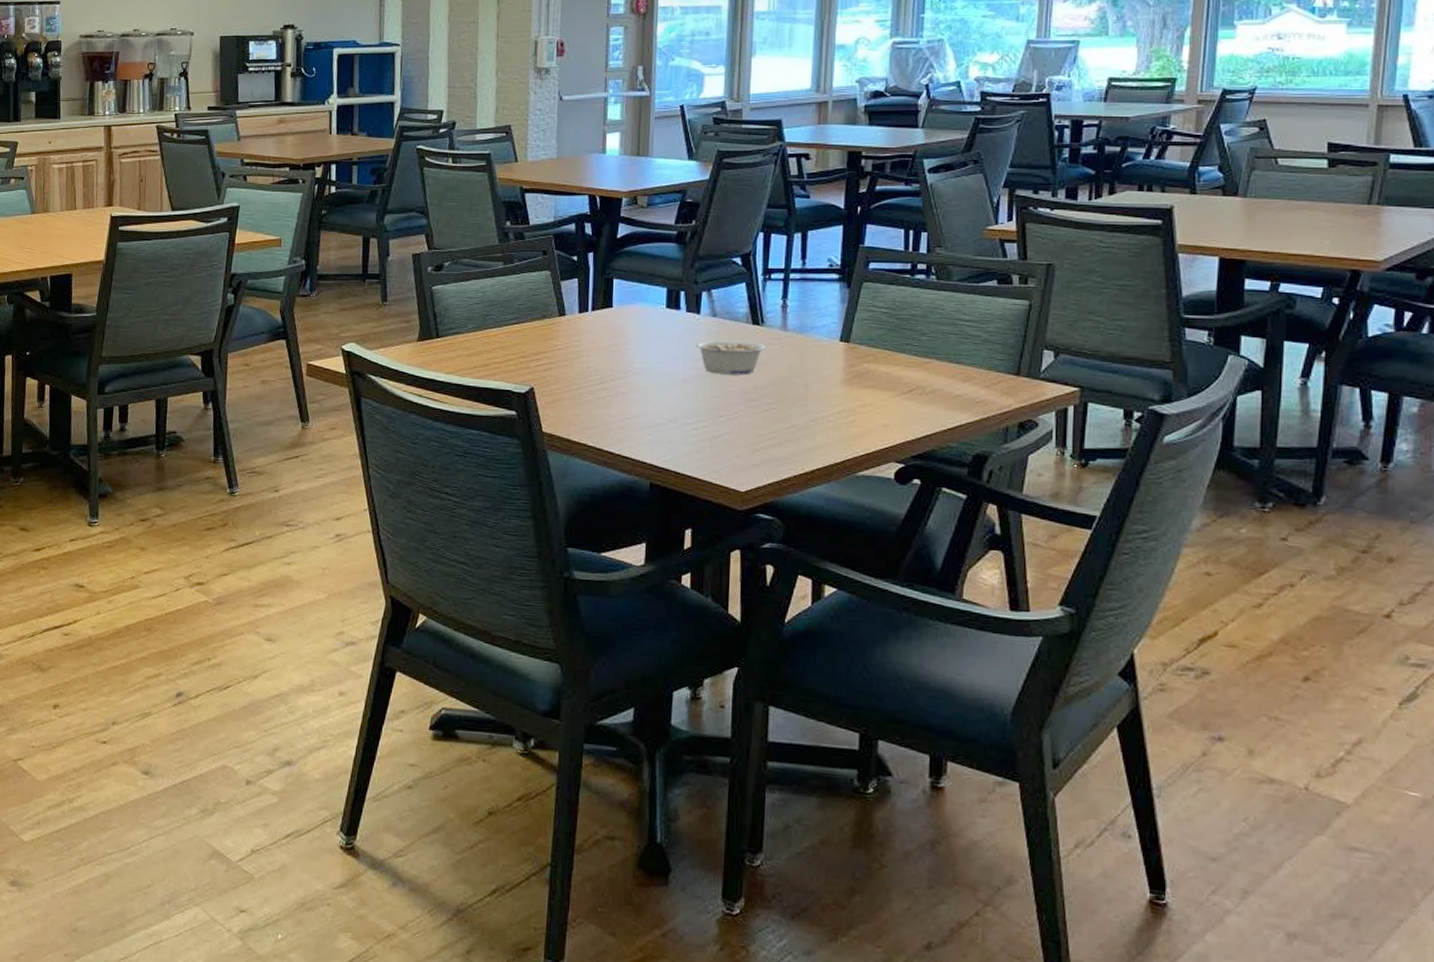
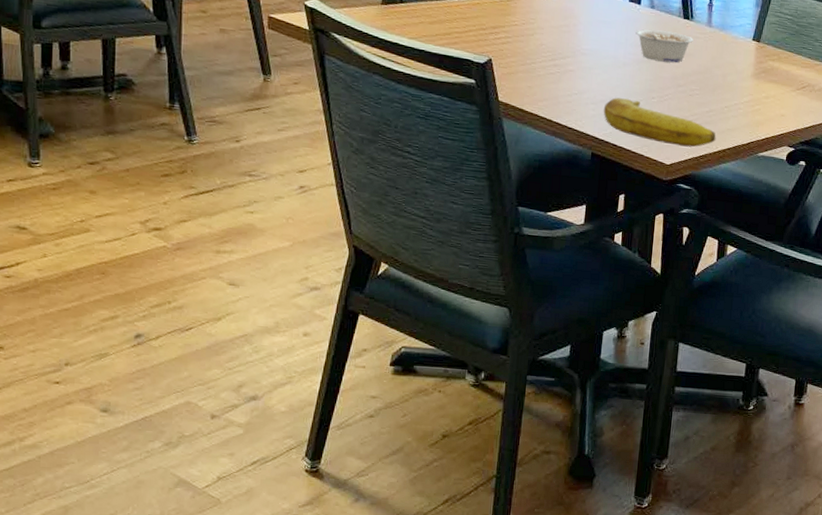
banana: none [661,419,801,471] -> present [603,97,716,148]

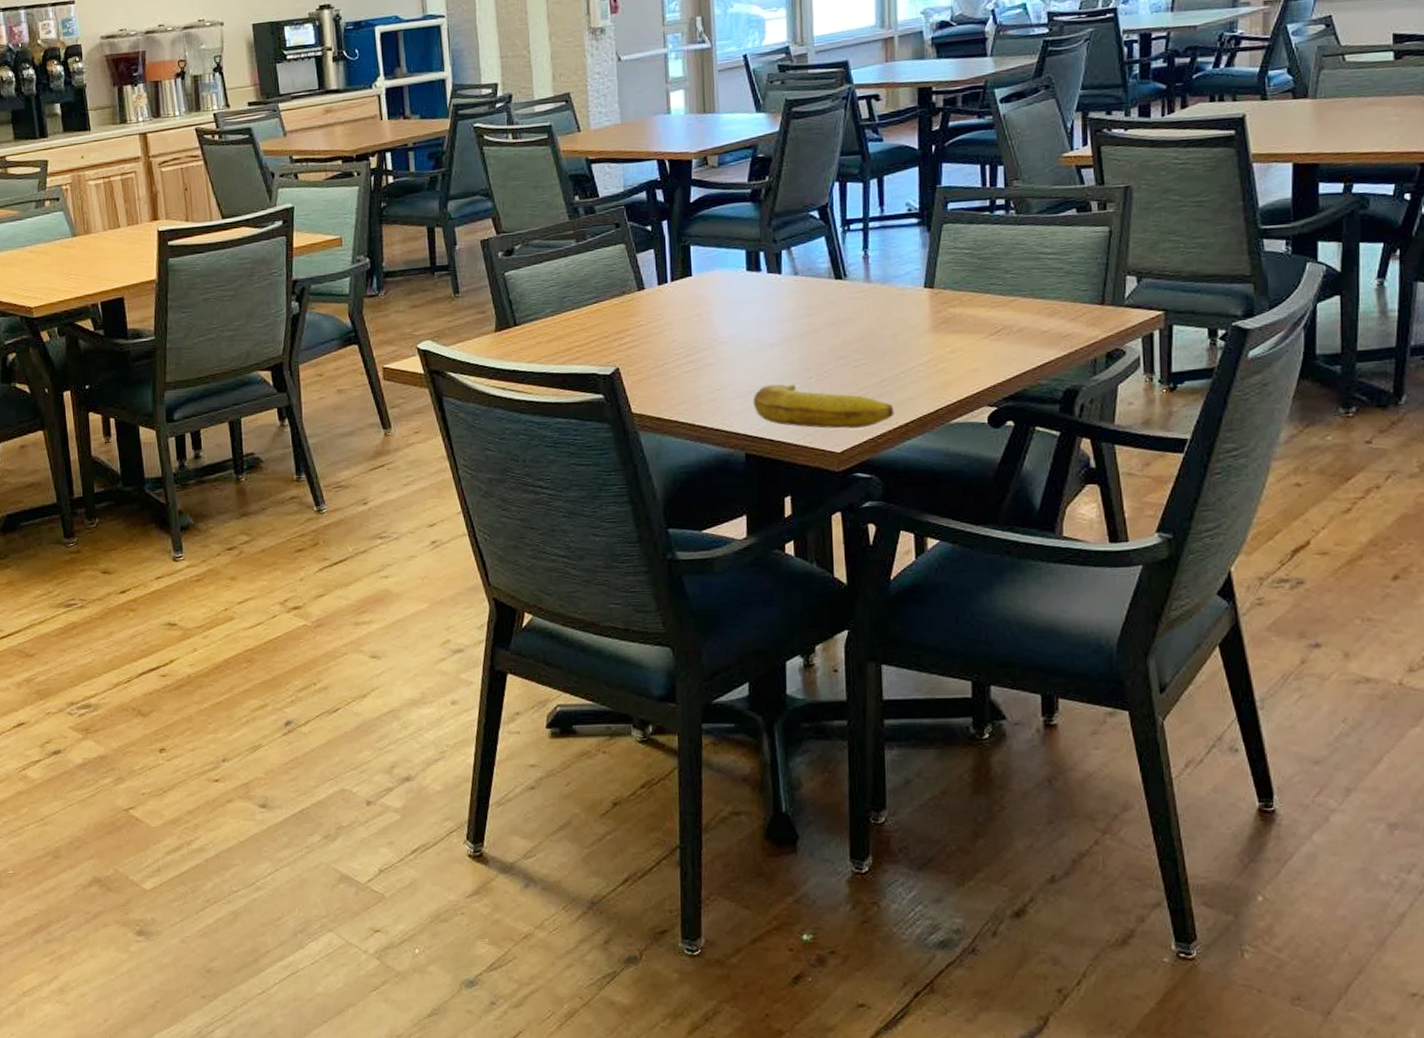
legume: present [635,29,693,63] -> none [779,297,850,335]

